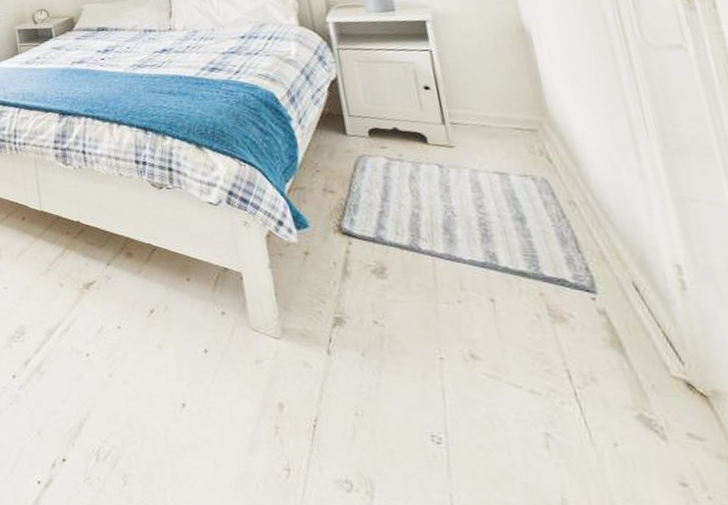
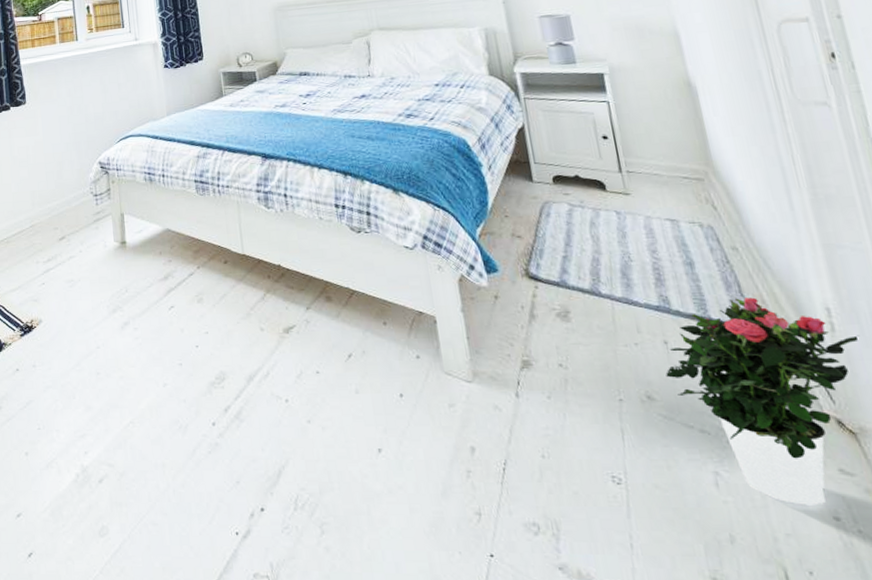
potted flower: none [492,253,715,470] -> present [665,297,860,506]

